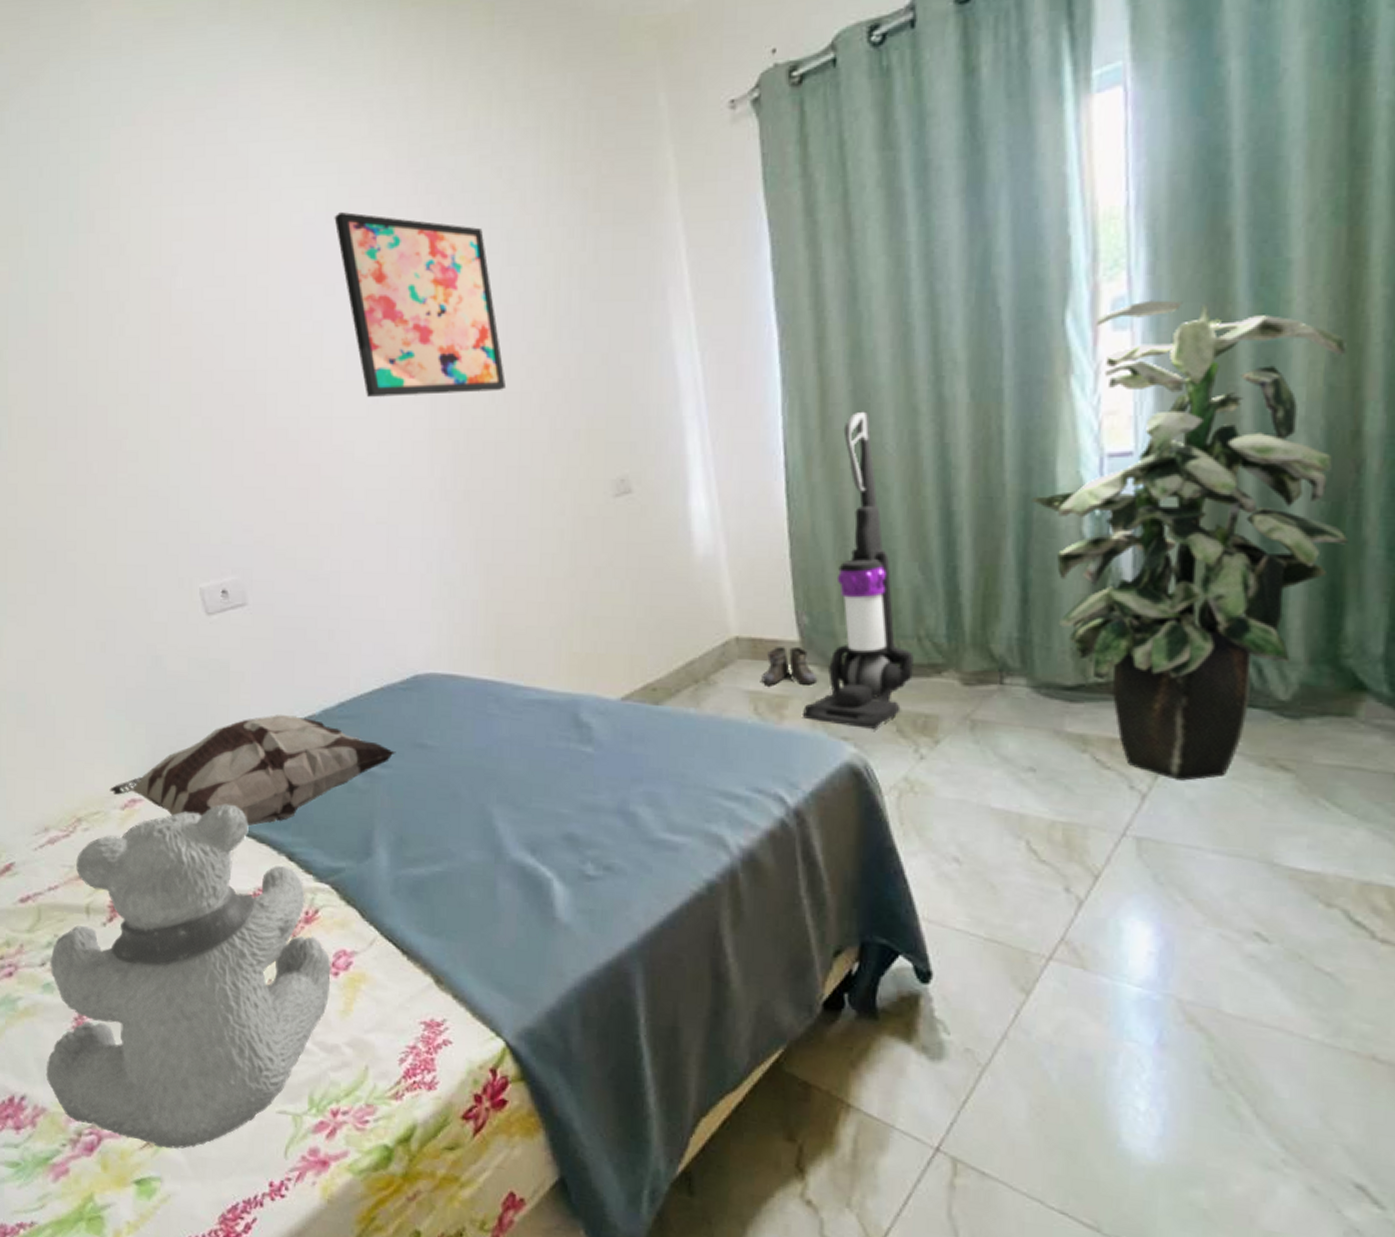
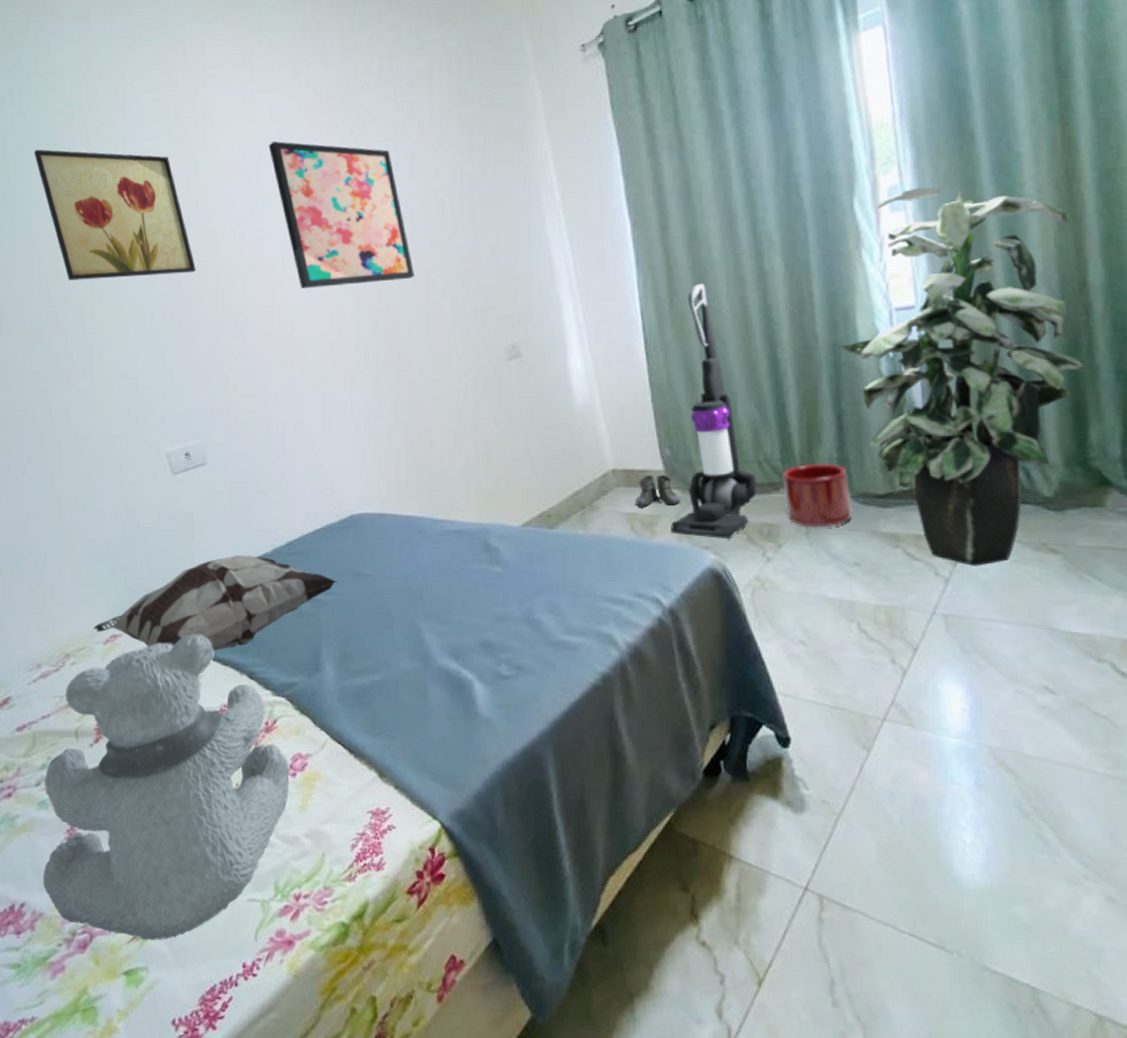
wall art: none [52,212,241,375] -> present [34,149,196,281]
planter: none [947,642,1032,722] -> present [783,463,853,528]

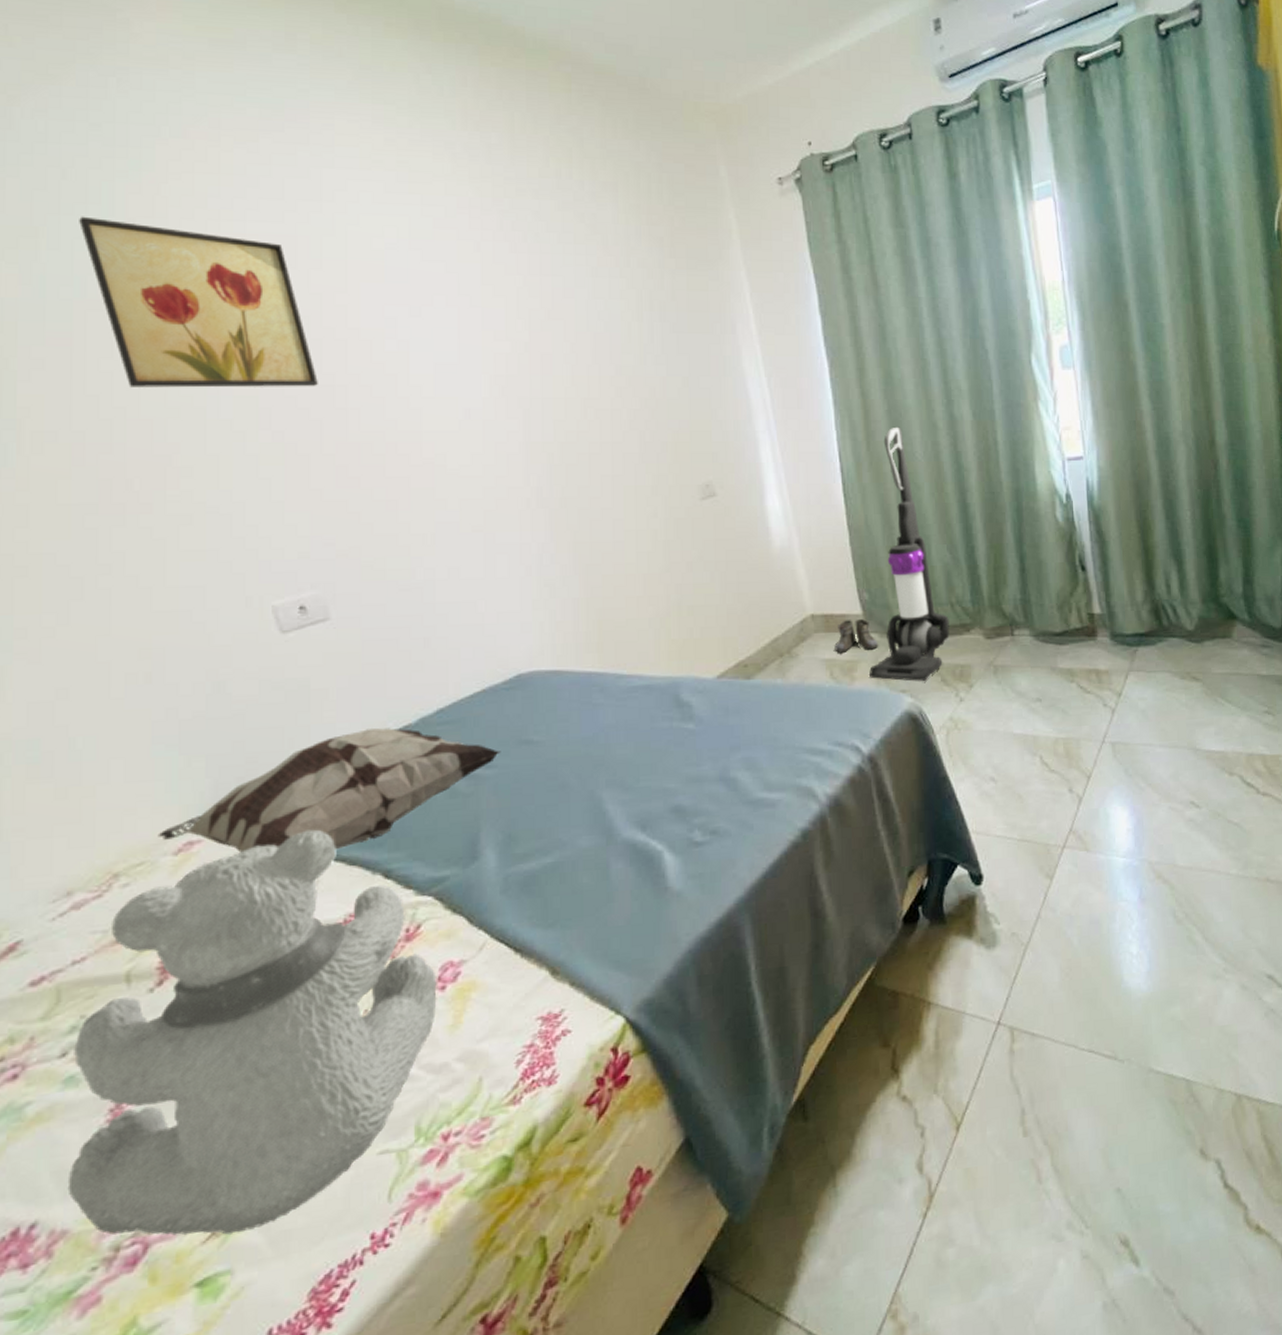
wall art: present [268,140,415,288] -> none [418,239,598,412]
planter: present [783,463,853,528] -> none [973,603,1035,667]
indoor plant: present [839,187,1086,566] -> none [1020,348,1216,696]

